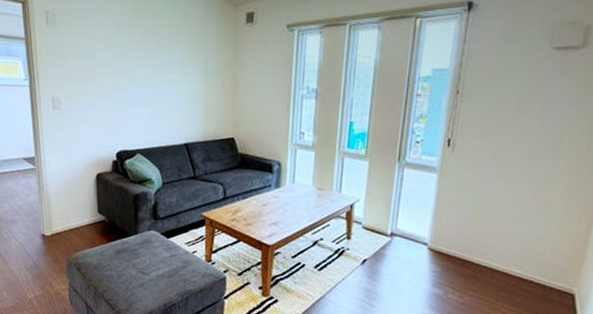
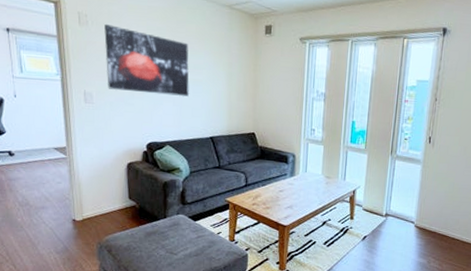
wall art: none [72,22,162,100] -> present [104,23,190,97]

